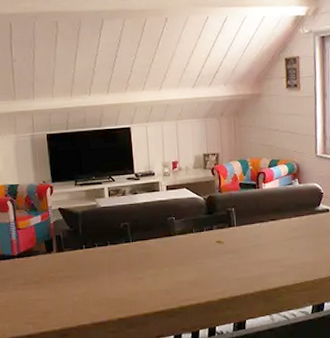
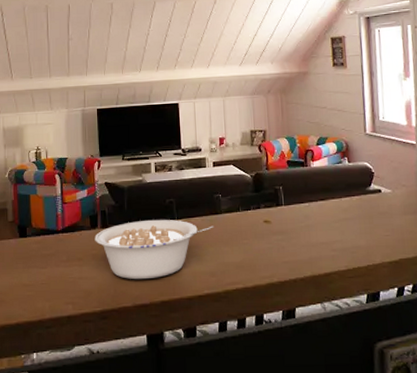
legume: none [51,242,168,300] -> present [95,220,214,280]

